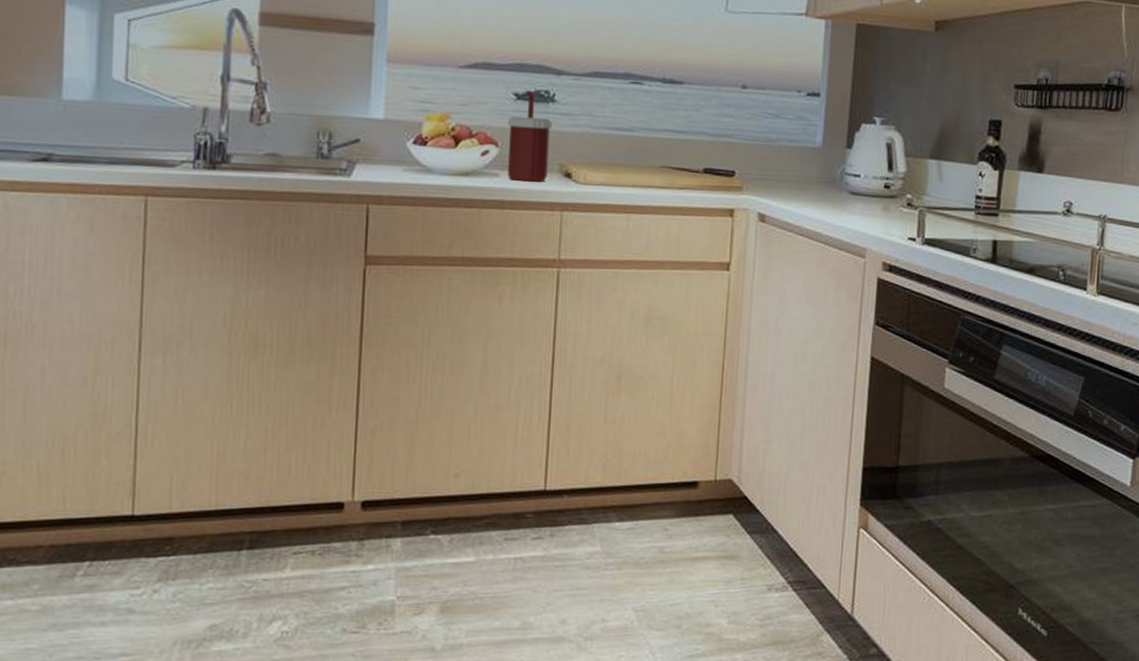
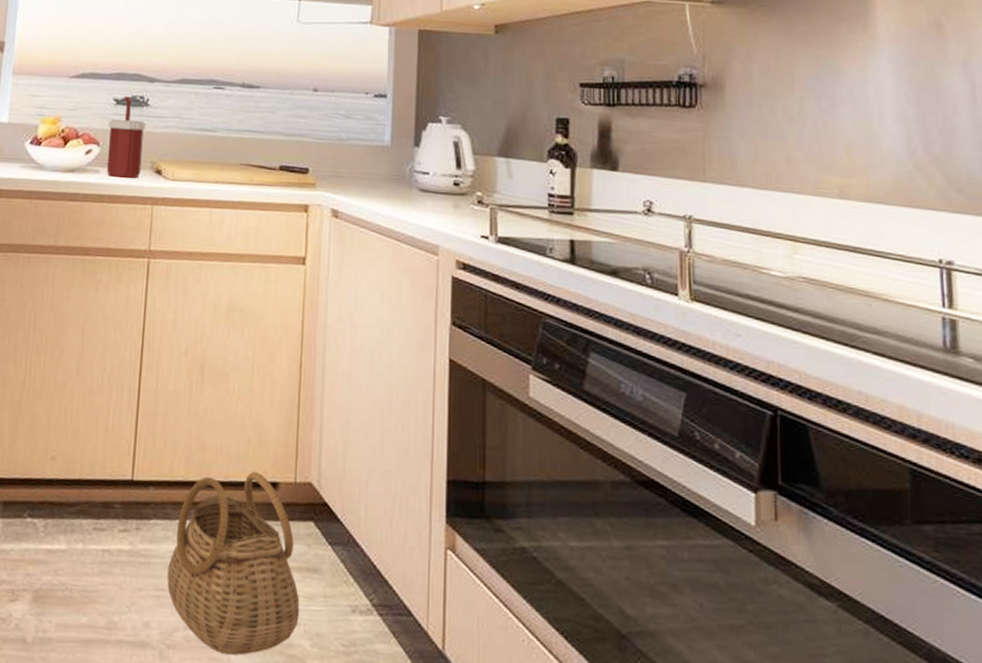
basket: none [584,473,718,639] -> present [167,471,300,655]

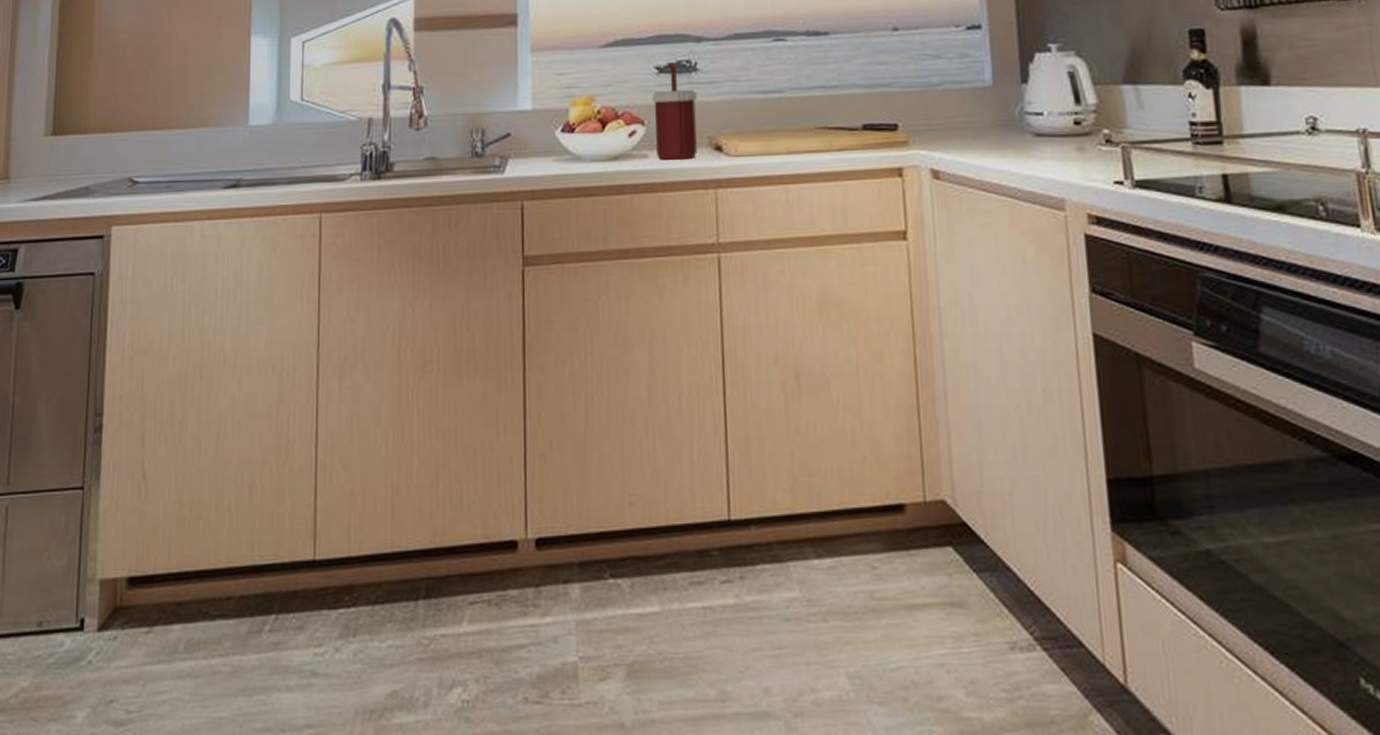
basket: present [167,471,300,655] -> none [783,494,948,716]

